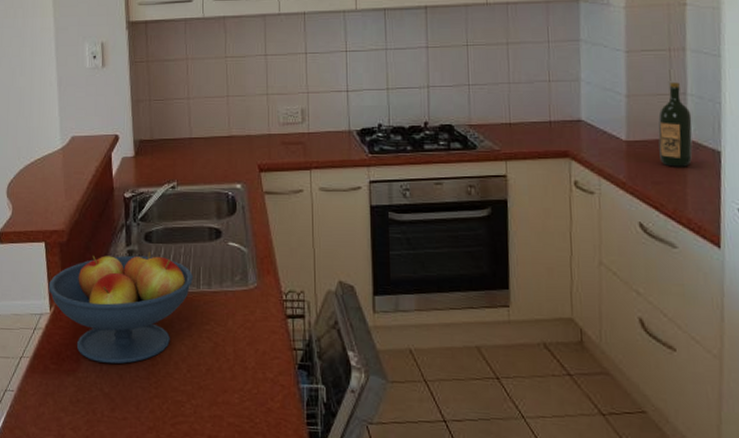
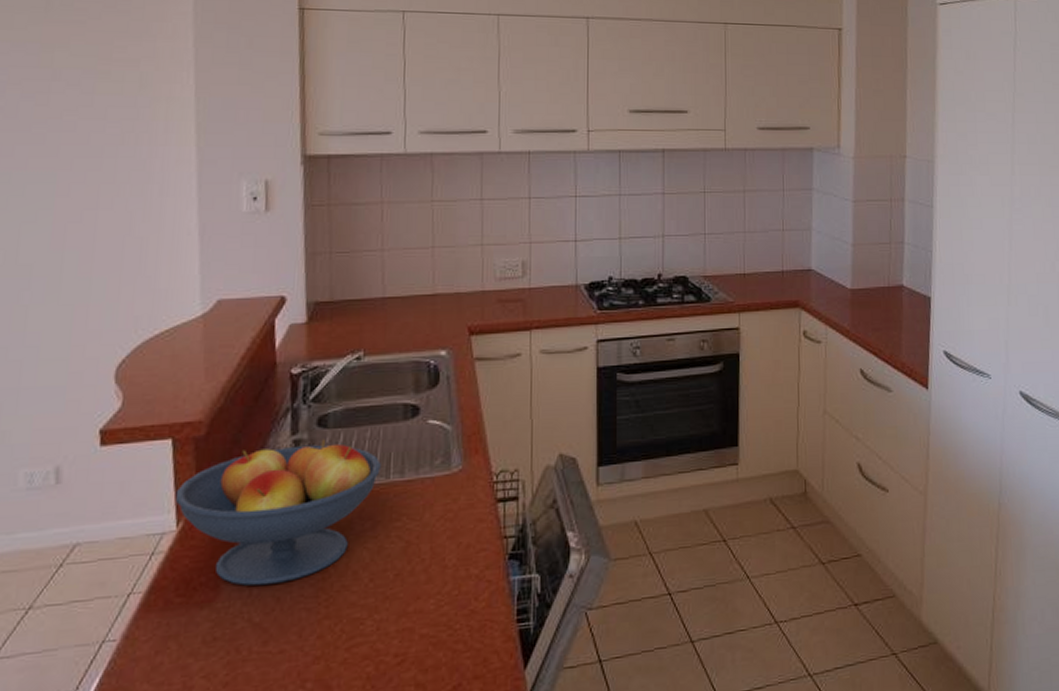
wine bottle: present [658,82,693,167] -> none [879,232,908,314]

